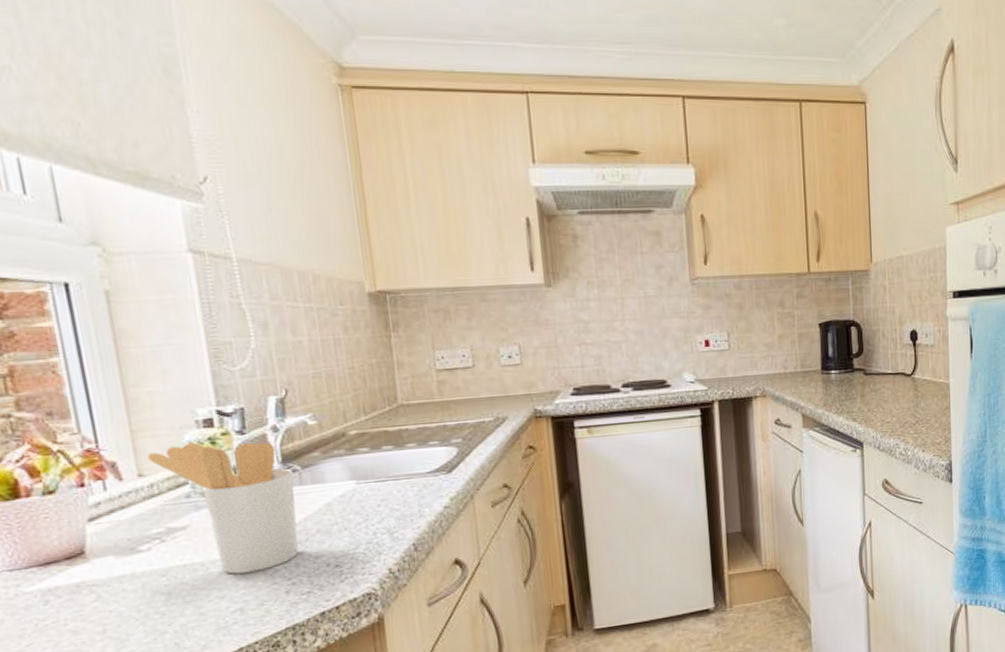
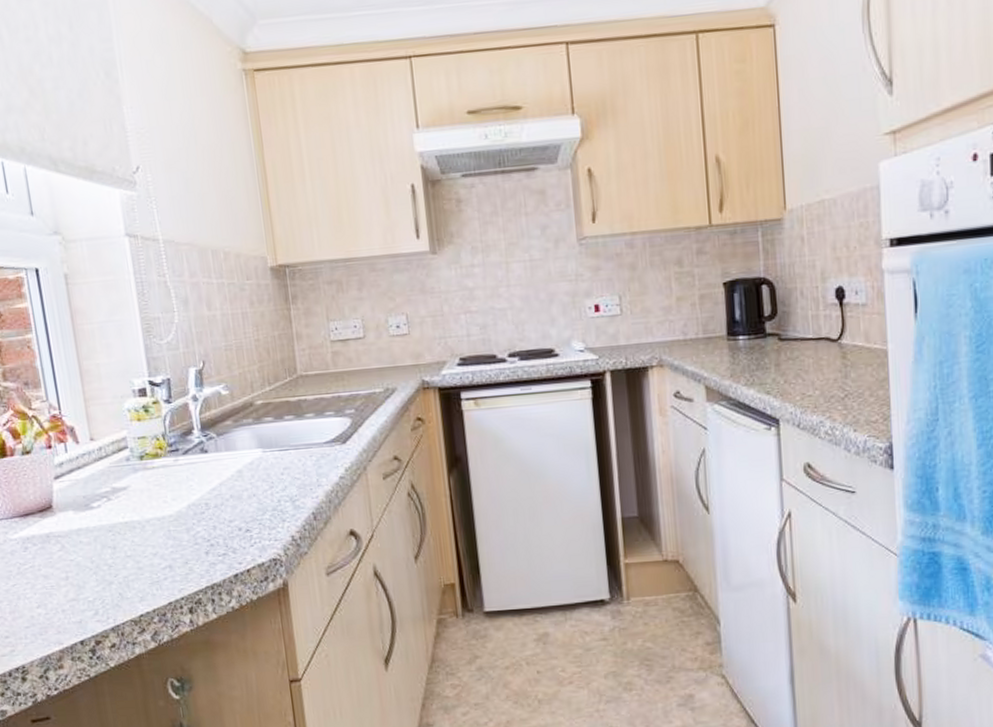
utensil holder: present [147,442,299,574] -> none [96,410,216,533]

